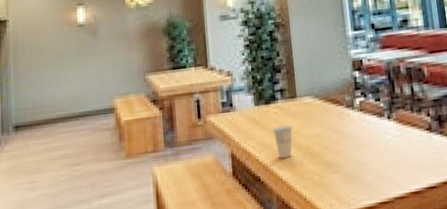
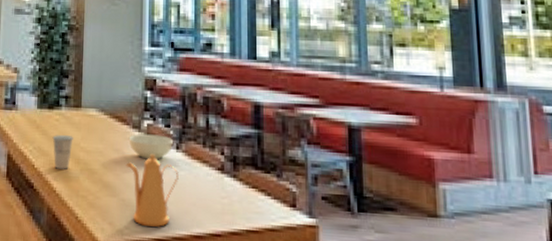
bowl: none [344,109,385,133] -> present [128,134,174,160]
coffee pot: none [344,128,394,194] -> present [125,155,179,228]

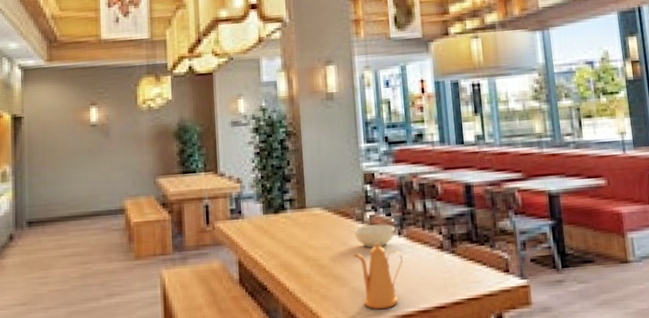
cup: present [52,135,73,170] -> none [280,236,301,269]

